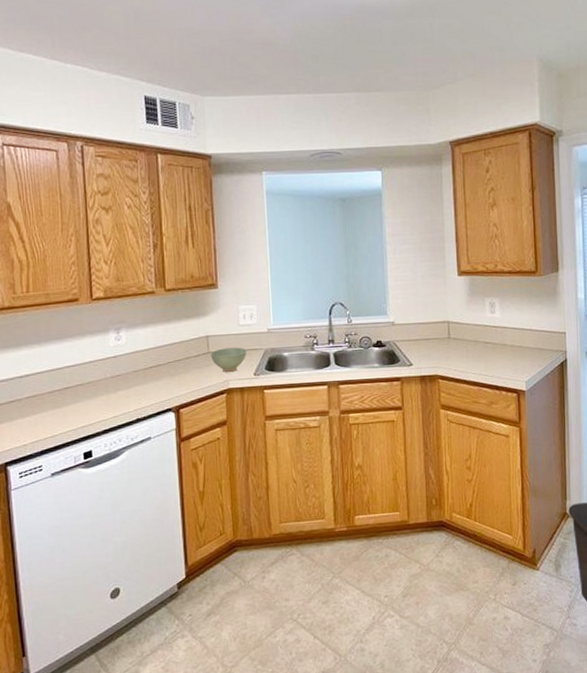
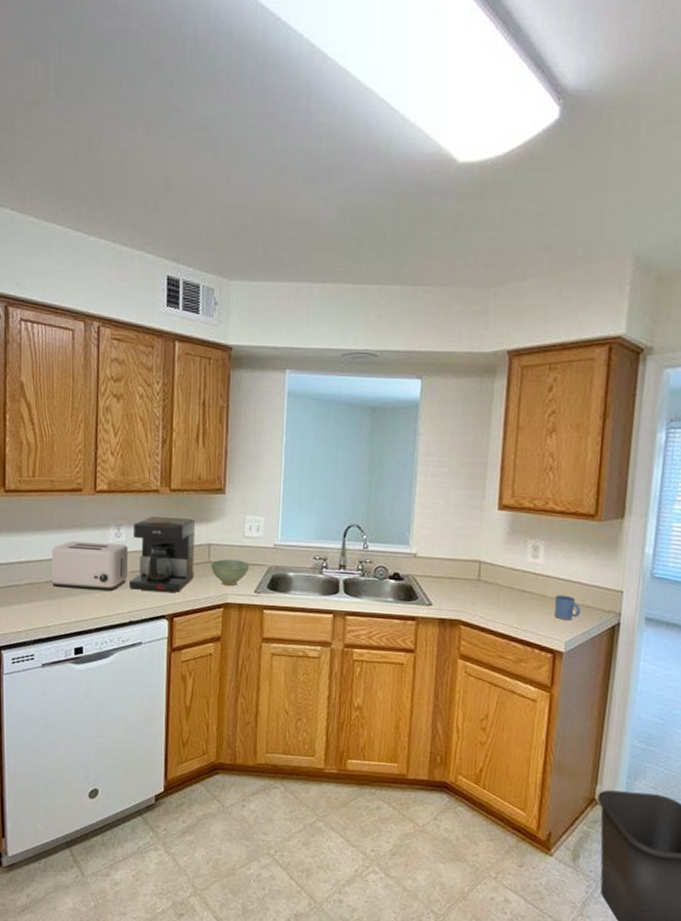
toaster: none [52,347,131,396] -> present [51,541,128,592]
coffee maker: none [133,315,196,388] -> present [129,517,196,592]
mug: none [513,341,535,363] -> present [554,595,581,621]

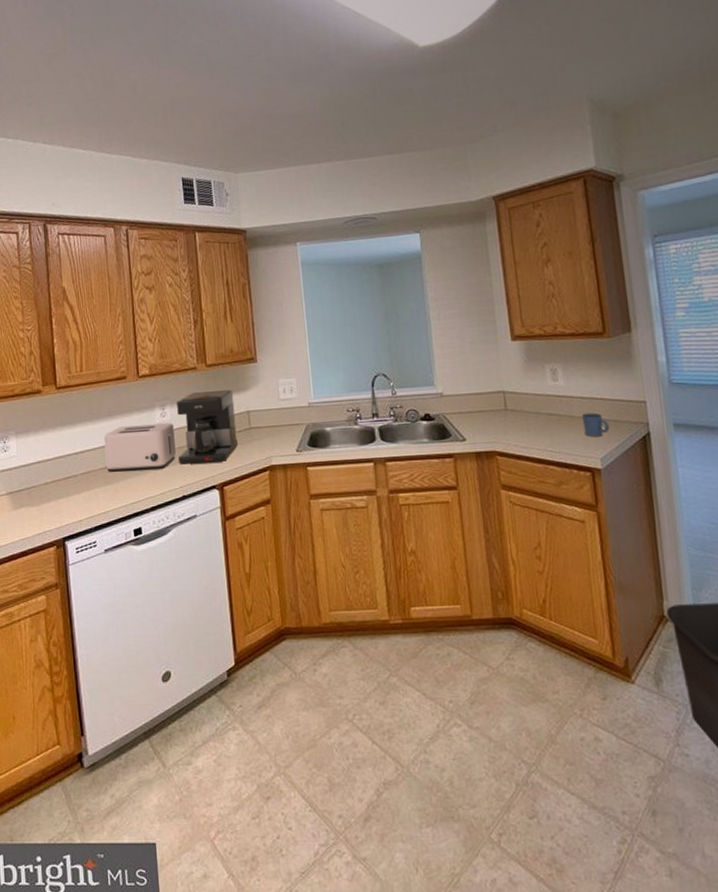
bowl: present [210,559,250,586] -> none [252,422,289,448]

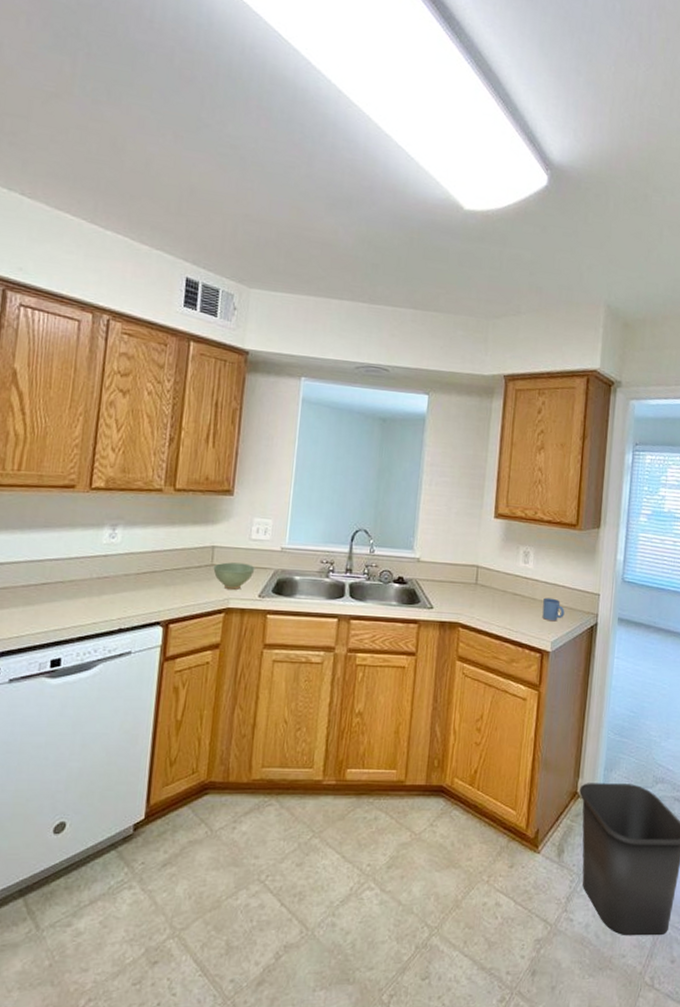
toaster: present [103,423,176,472] -> none [29,541,123,597]
coffee maker: present [177,390,238,465] -> none [121,517,200,597]
bowl: none [252,422,289,448] -> present [213,562,255,590]

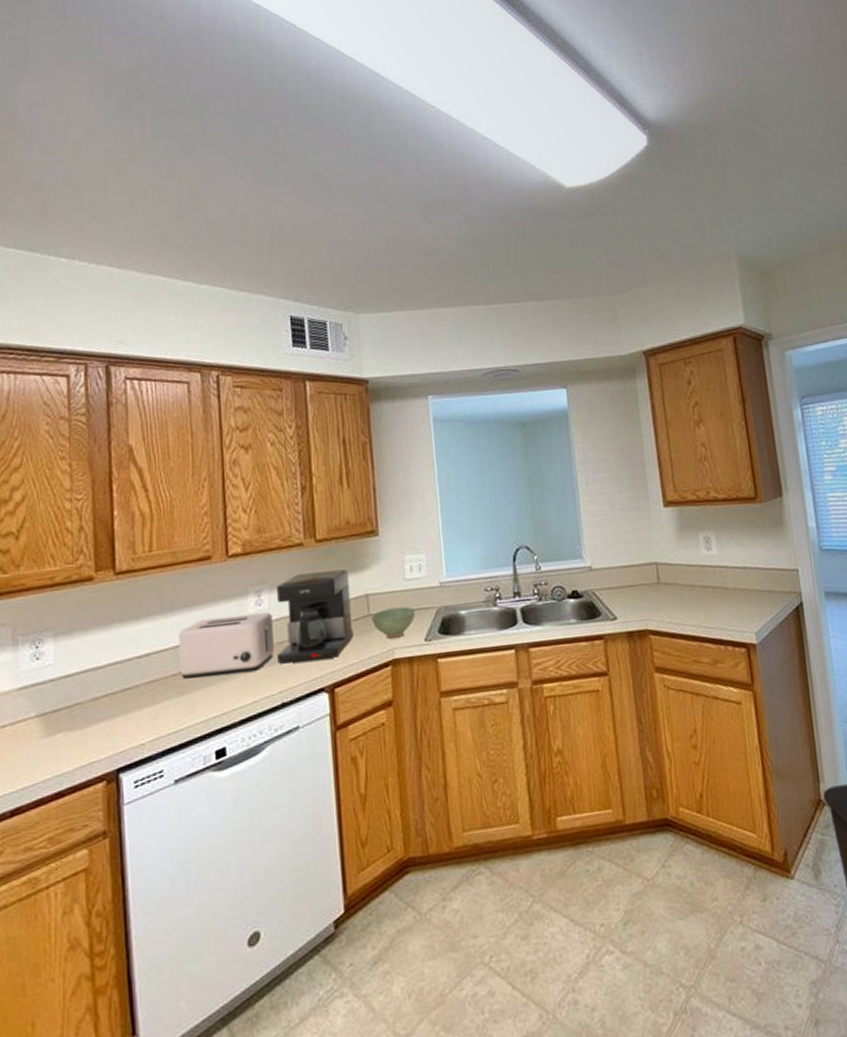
toaster: none [29,541,123,597] -> present [178,612,274,679]
coffee maker: none [121,517,200,597] -> present [277,569,353,664]
mug: present [542,597,565,622] -> none [737,583,764,610]

